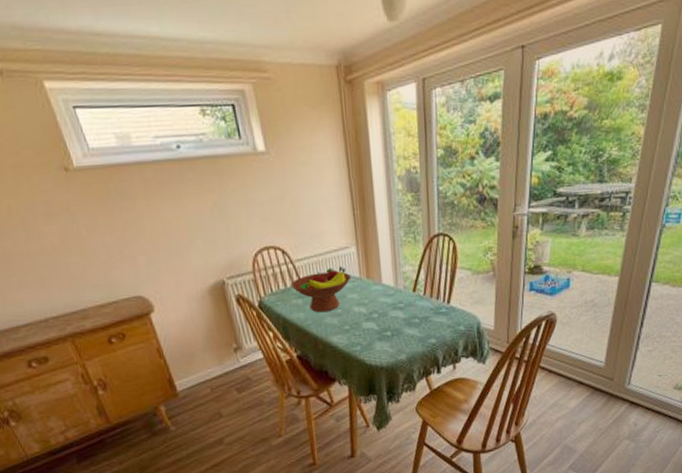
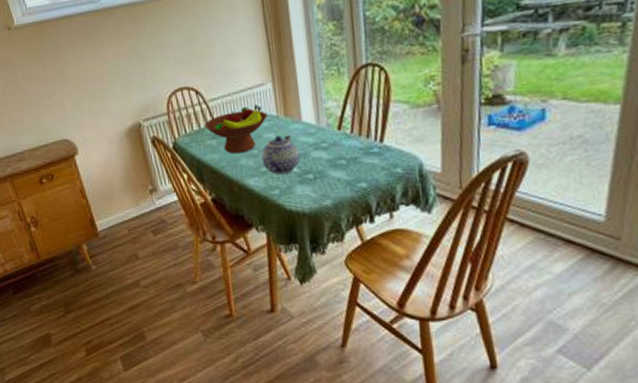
teapot: none [345,296,379,332] -> present [261,135,300,174]

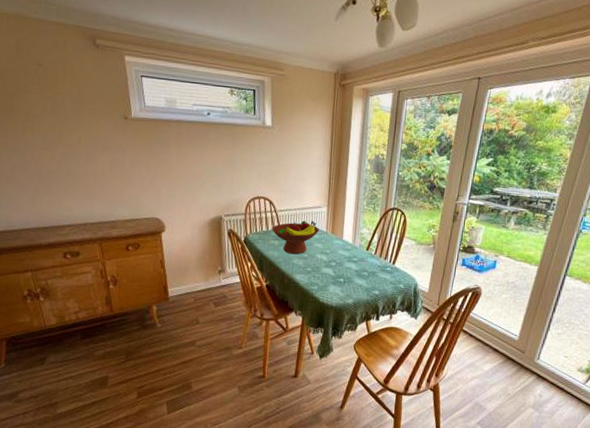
teapot: present [261,135,300,174] -> none [309,247,337,275]

